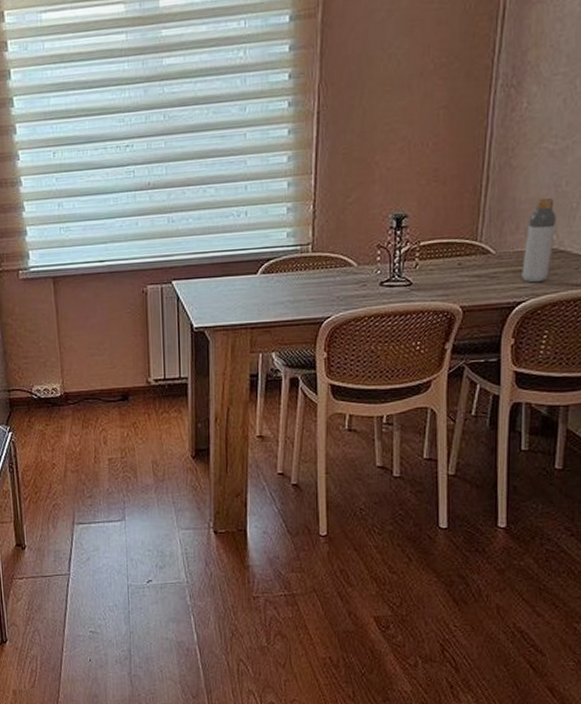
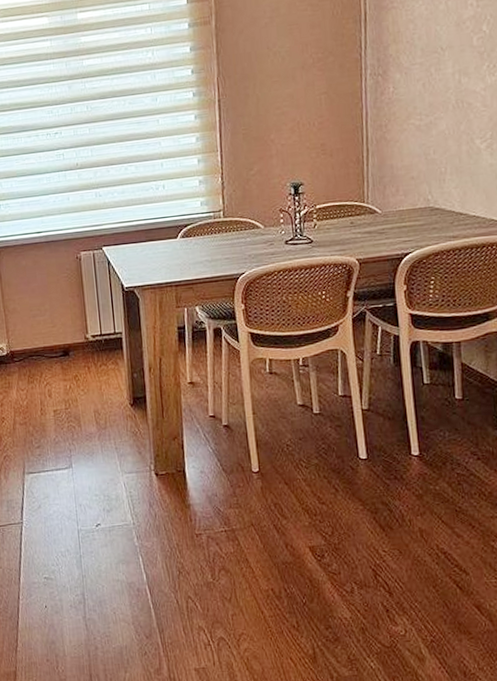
bottle: present [522,197,556,283] -> none [405,164,430,237]

